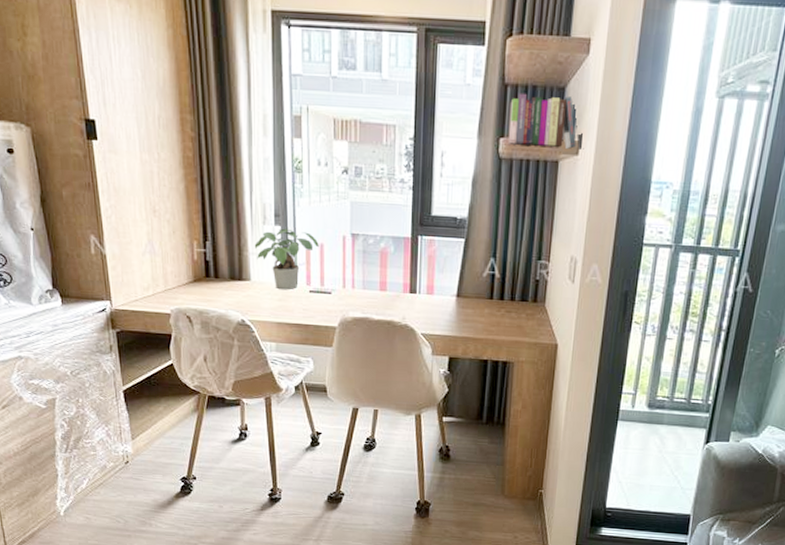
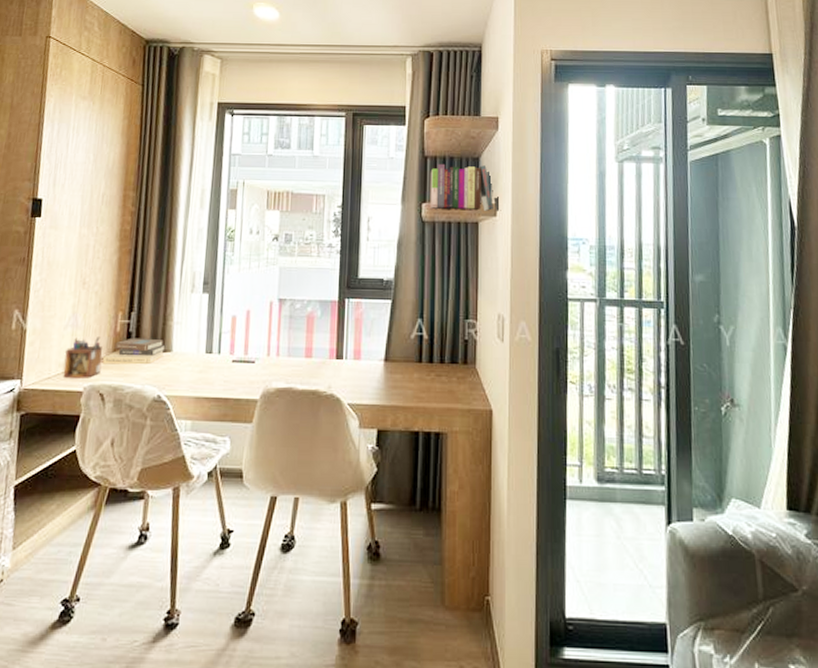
desk organizer: none [148,264,185,303] -> present [63,337,103,380]
books: none [185,266,244,291] -> present [103,337,166,365]
potted plant: present [254,228,319,290] -> none [179,296,246,361]

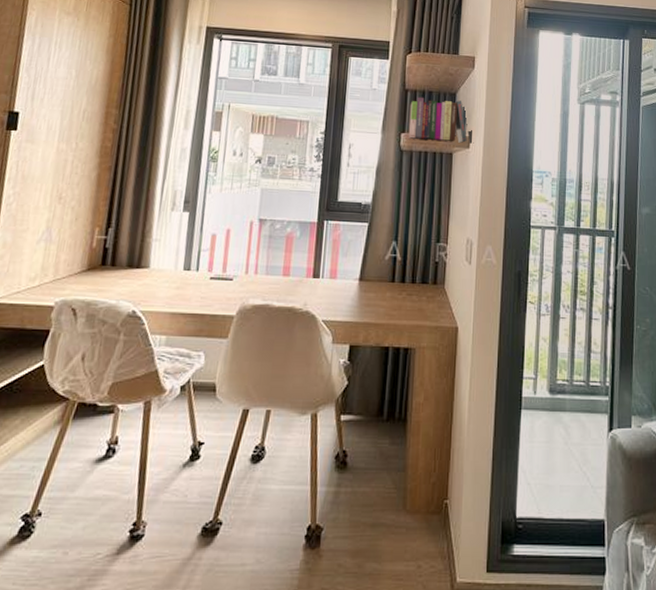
desk organizer: present [63,337,103,380] -> none [33,252,77,294]
books: present [103,337,166,365] -> none [77,253,143,280]

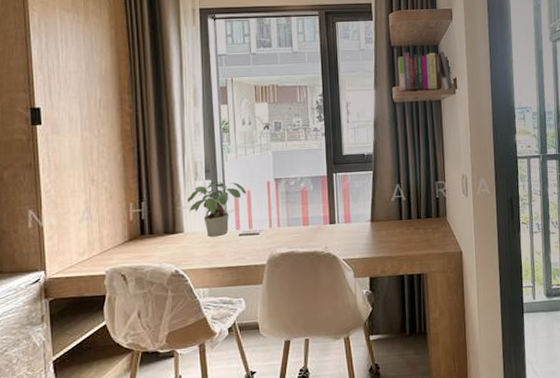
potted plant: none [158,214,226,278] -> present [187,181,246,237]

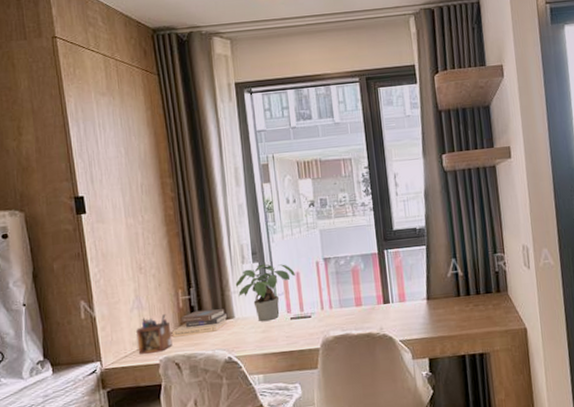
desk organizer: none [84,226,120,266] -> present [136,314,173,356]
books: none [121,223,177,249] -> present [172,309,228,338]
books: present [397,51,459,92] -> none [446,112,515,160]

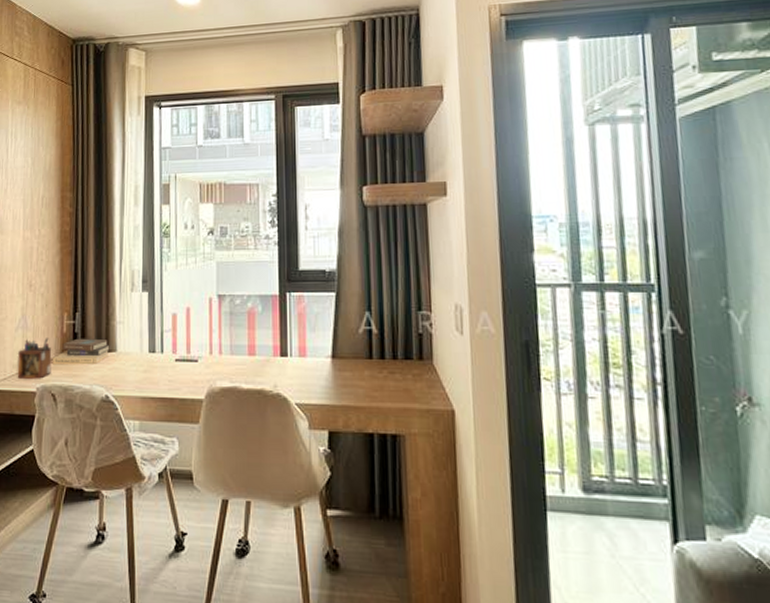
potted plant: present [235,263,295,322] -> none [121,294,185,360]

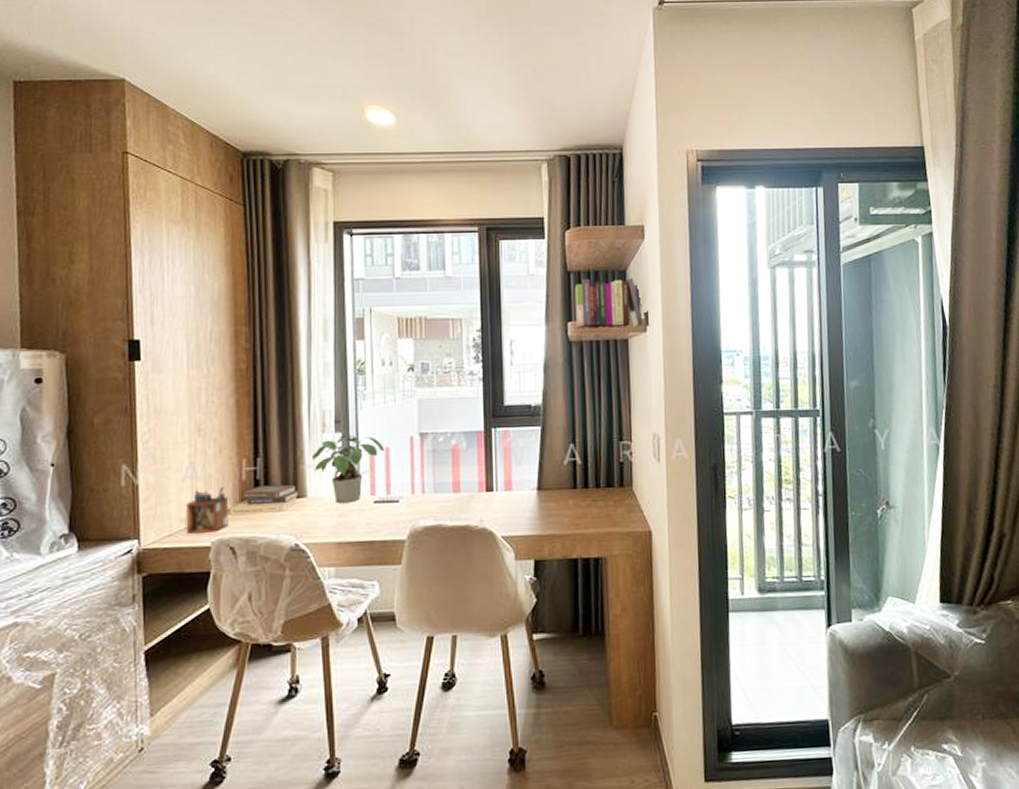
potted plant: none [121,294,185,360] -> present [311,434,384,504]
books: none [370,140,452,193] -> present [574,278,652,329]

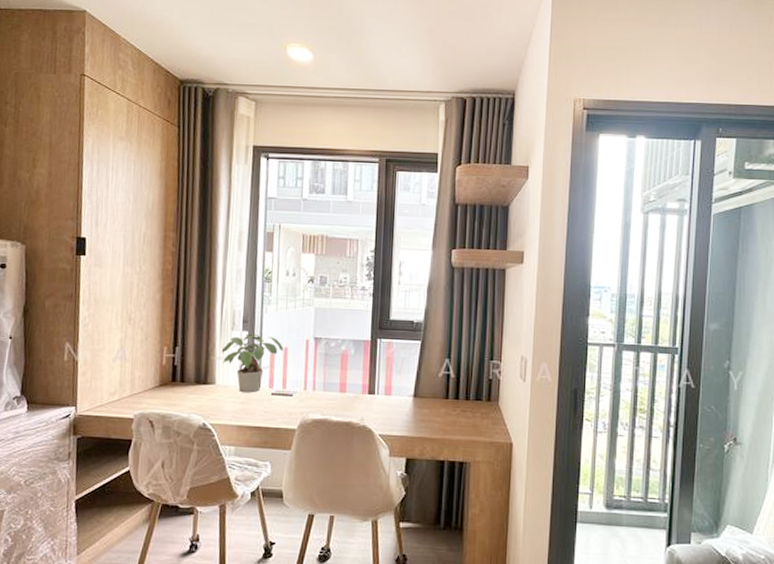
desk organizer: present [186,487,229,535] -> none [114,369,151,408]
books: present [230,485,299,516] -> none [151,370,209,395]
books: present [574,278,652,329] -> none [459,211,528,259]

